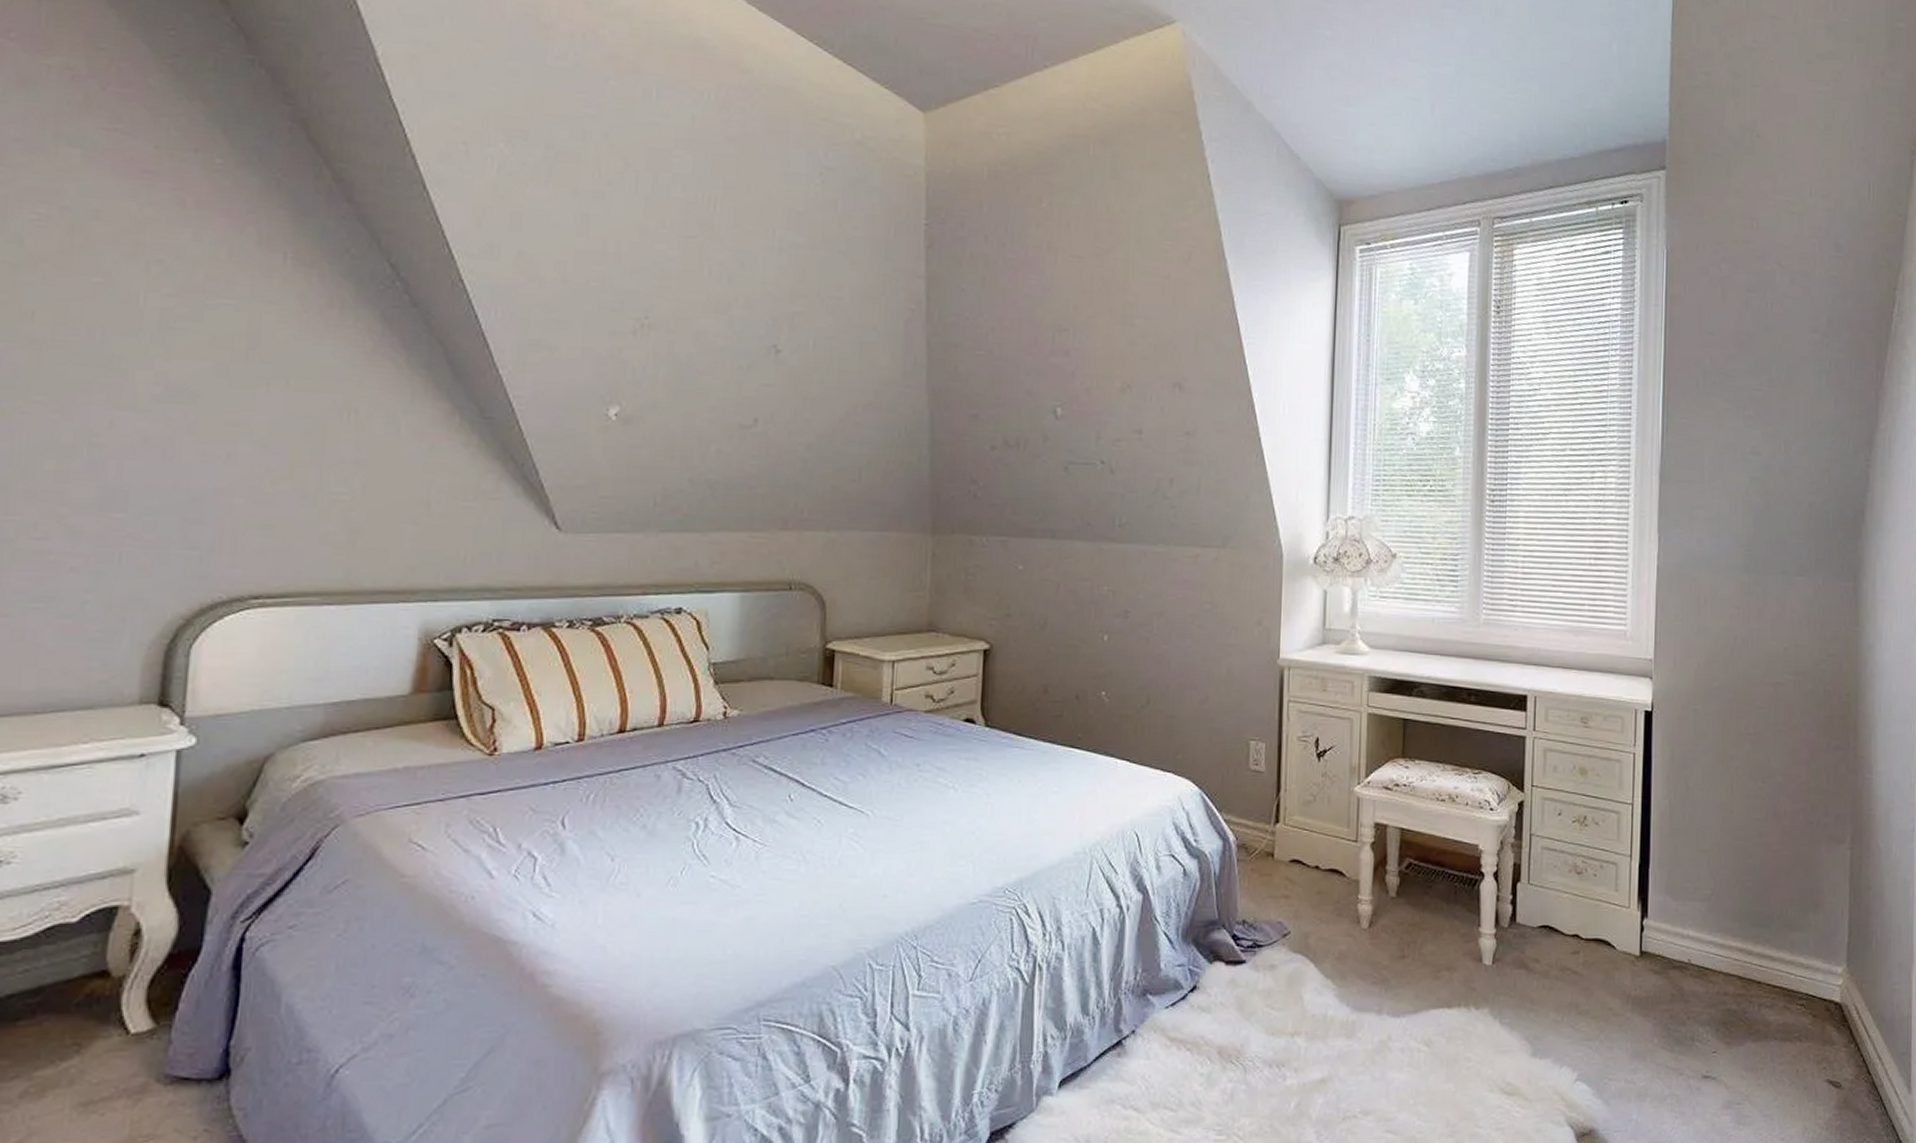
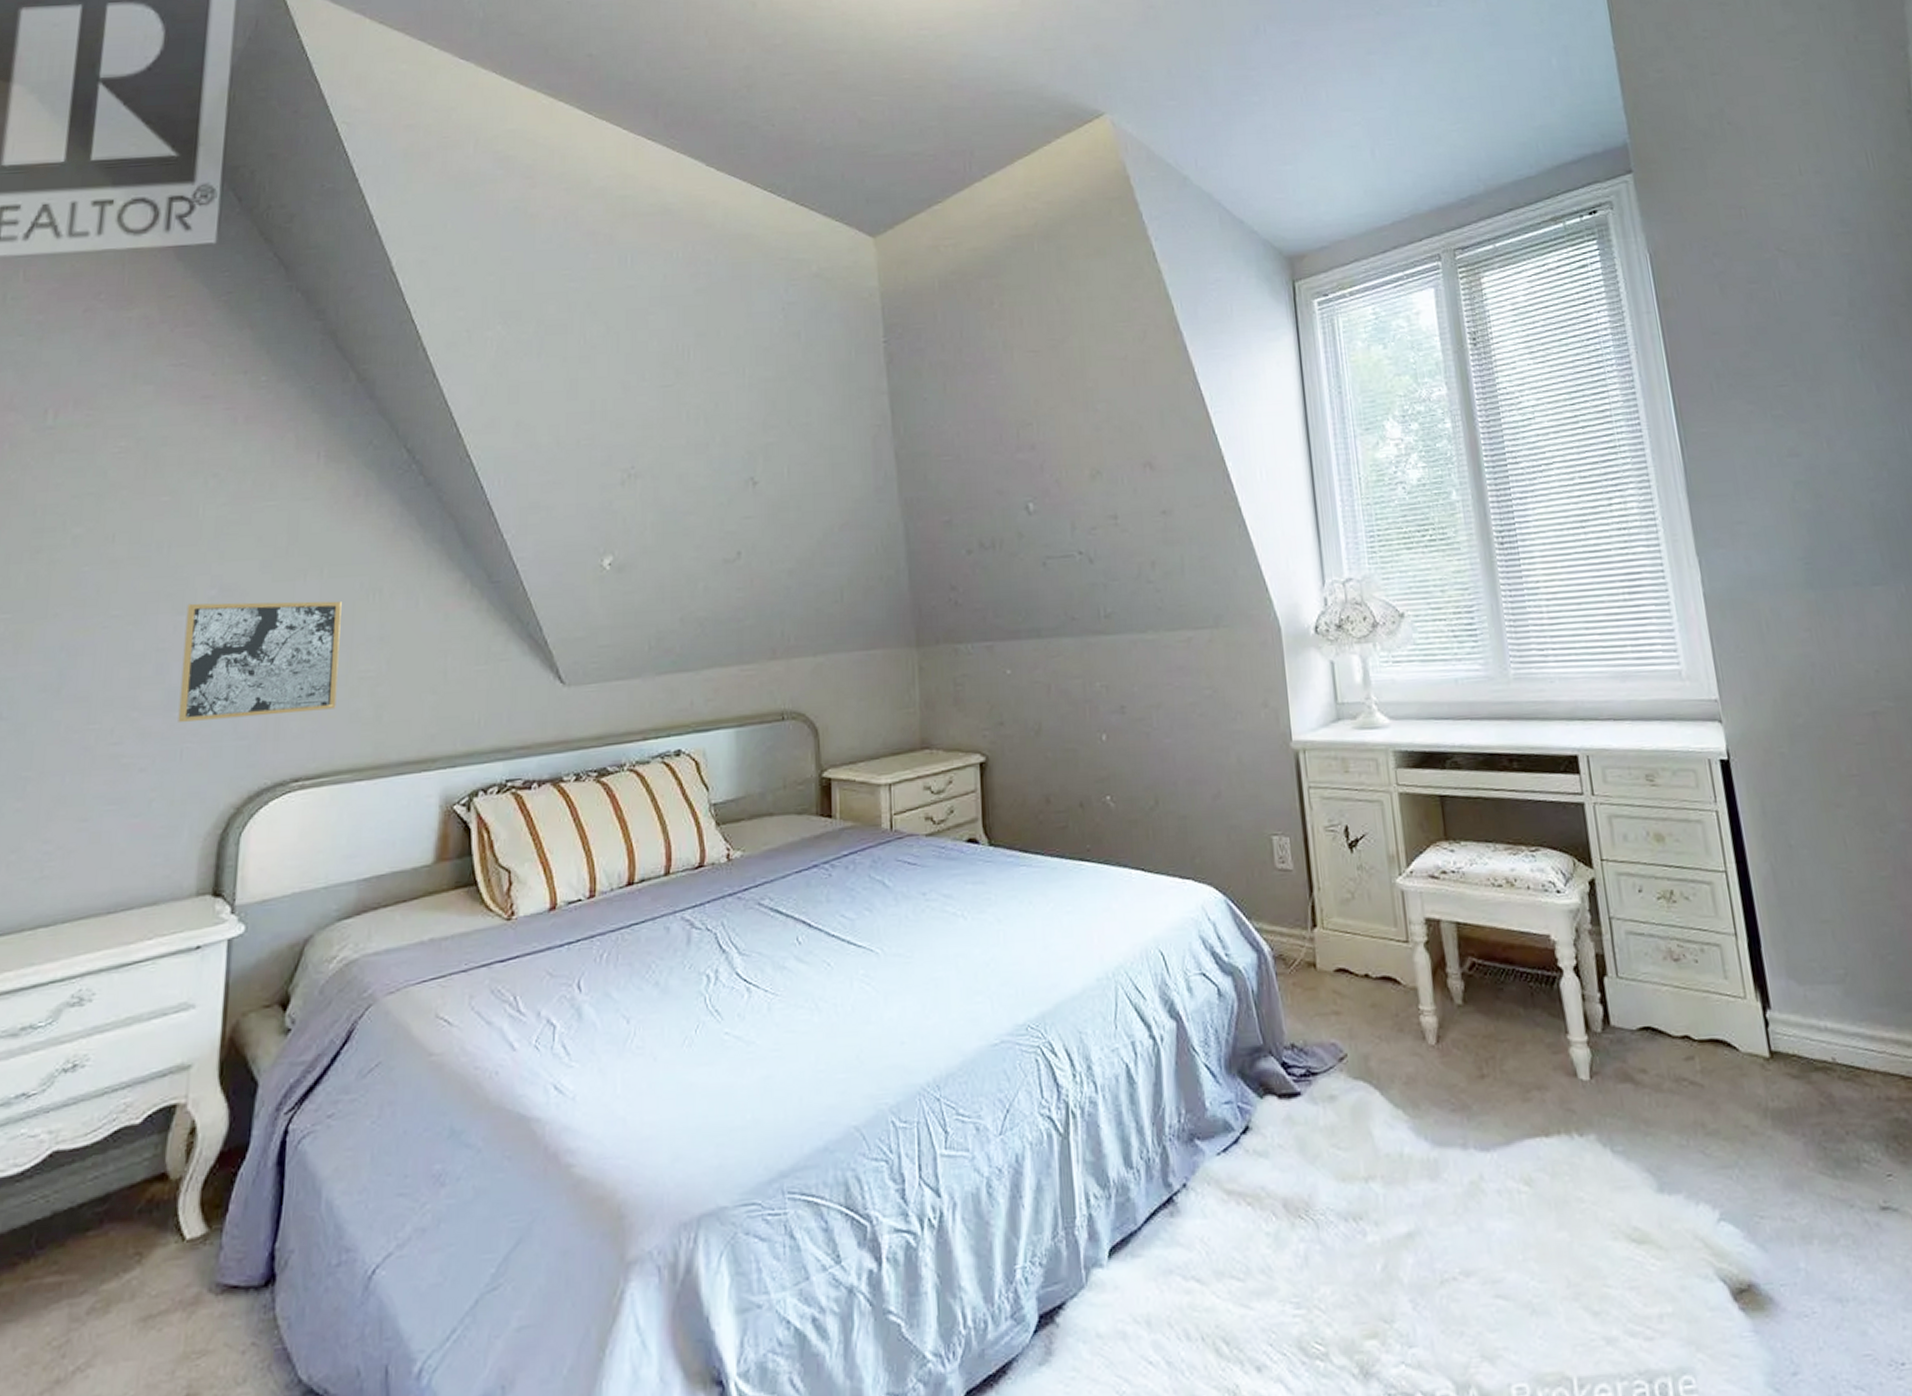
wall art: none [115,398,311,529] -> present [178,600,342,722]

